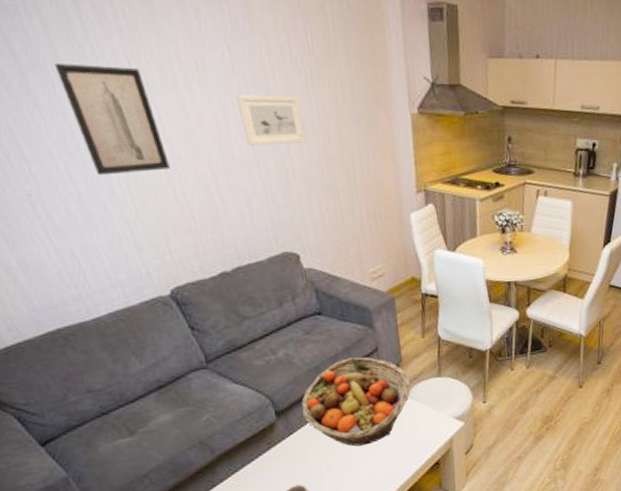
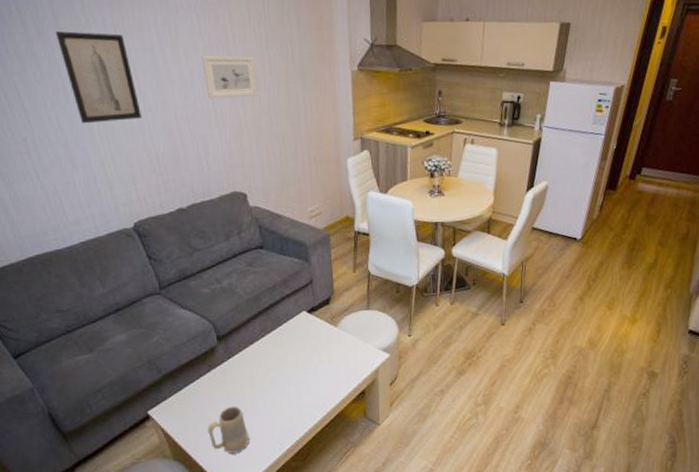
fruit basket: present [301,357,411,447] -> none [240,288,341,373]

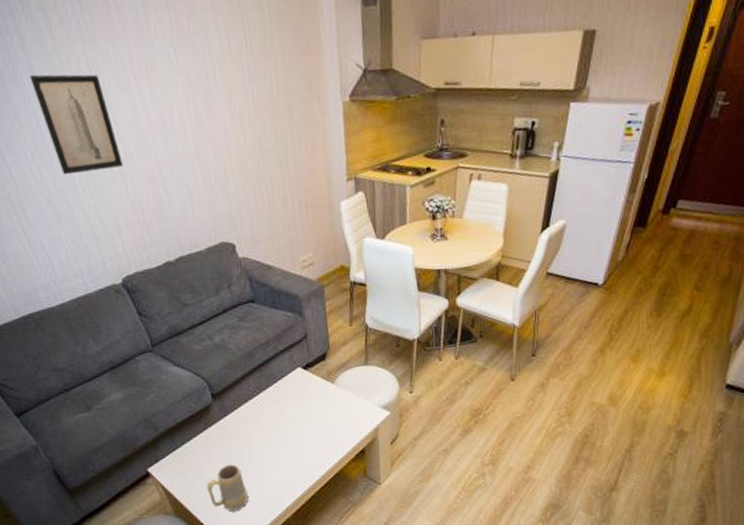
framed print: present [201,55,258,99] -> none [180,91,242,142]

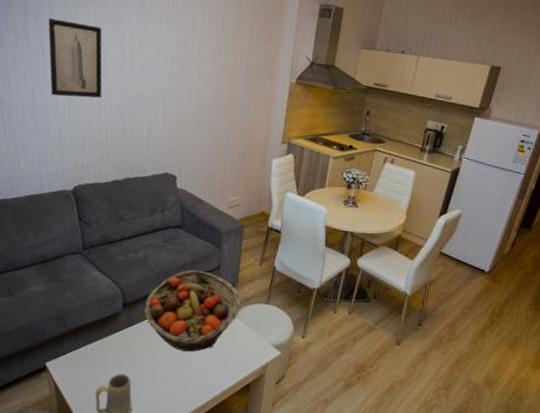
fruit basket: none [235,344,338,431] -> present [144,270,241,352]

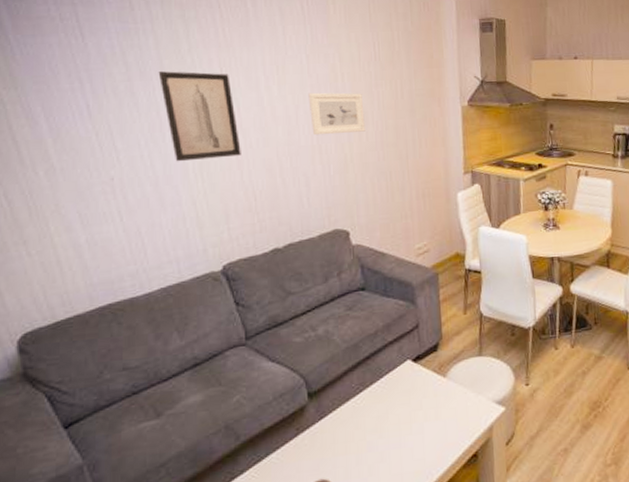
fruit basket: present [144,270,241,352] -> none [335,334,450,434]
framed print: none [160,52,207,93] -> present [308,92,365,136]

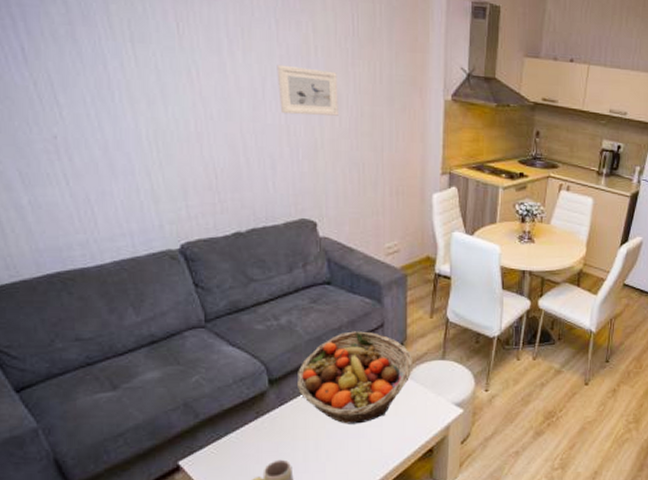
wall art: present [158,71,241,162] -> none [104,18,201,128]
fruit basket: none [335,334,450,434] -> present [296,331,412,424]

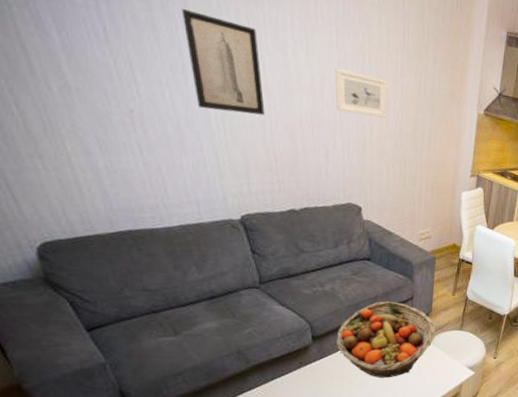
wall art: none [104,18,201,128] -> present [181,9,265,115]

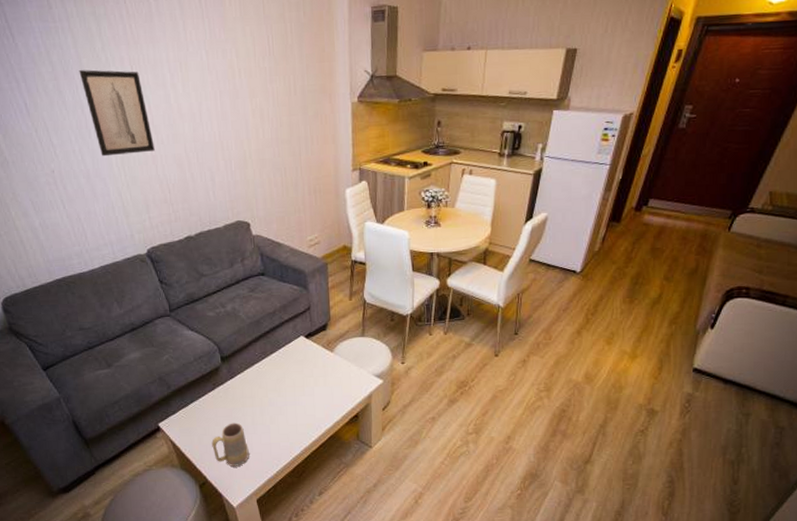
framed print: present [334,67,388,118] -> none [209,89,262,132]
fruit basket: present [336,301,435,378] -> none [242,314,337,394]

